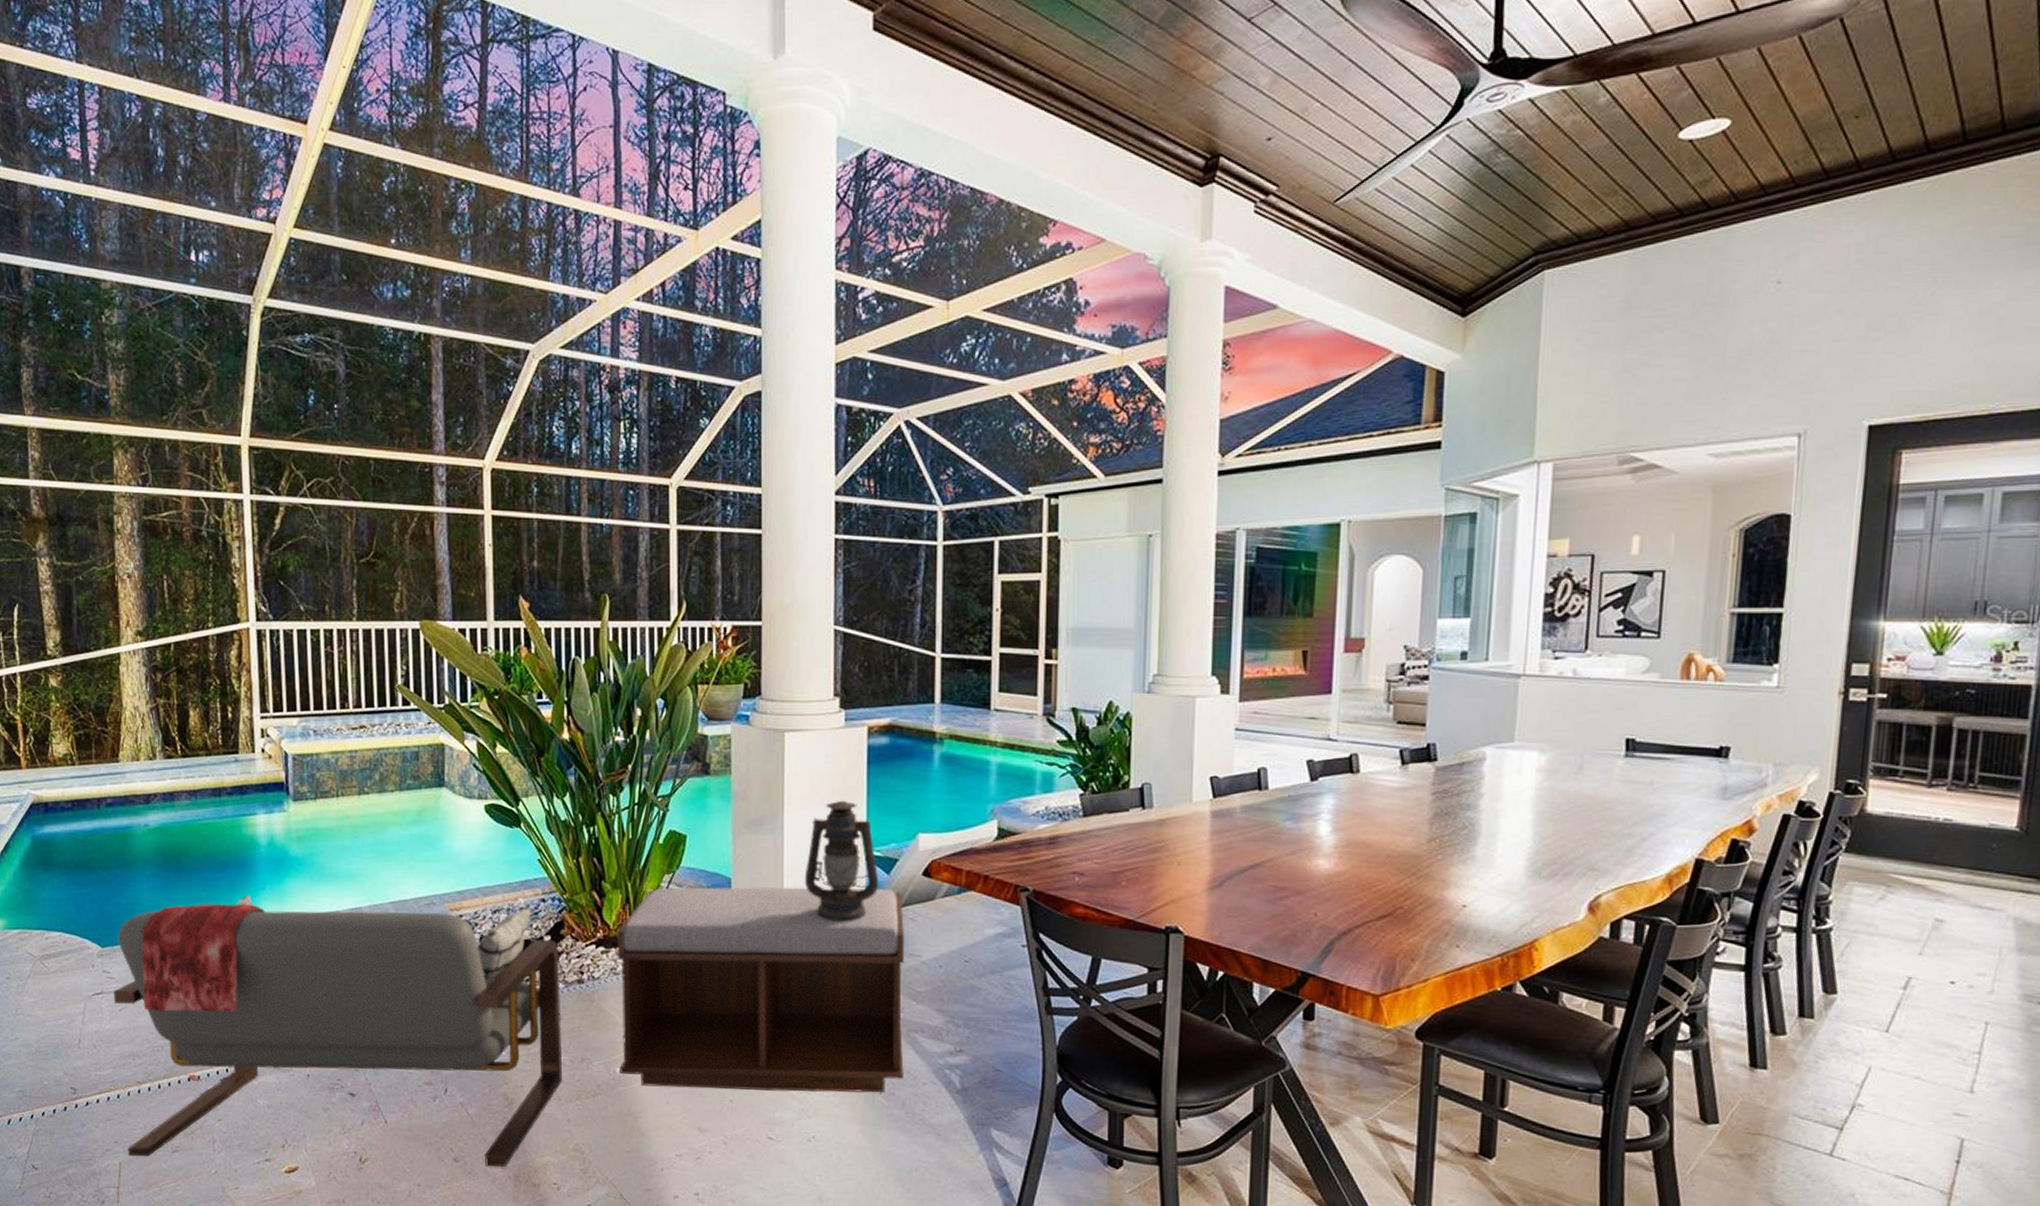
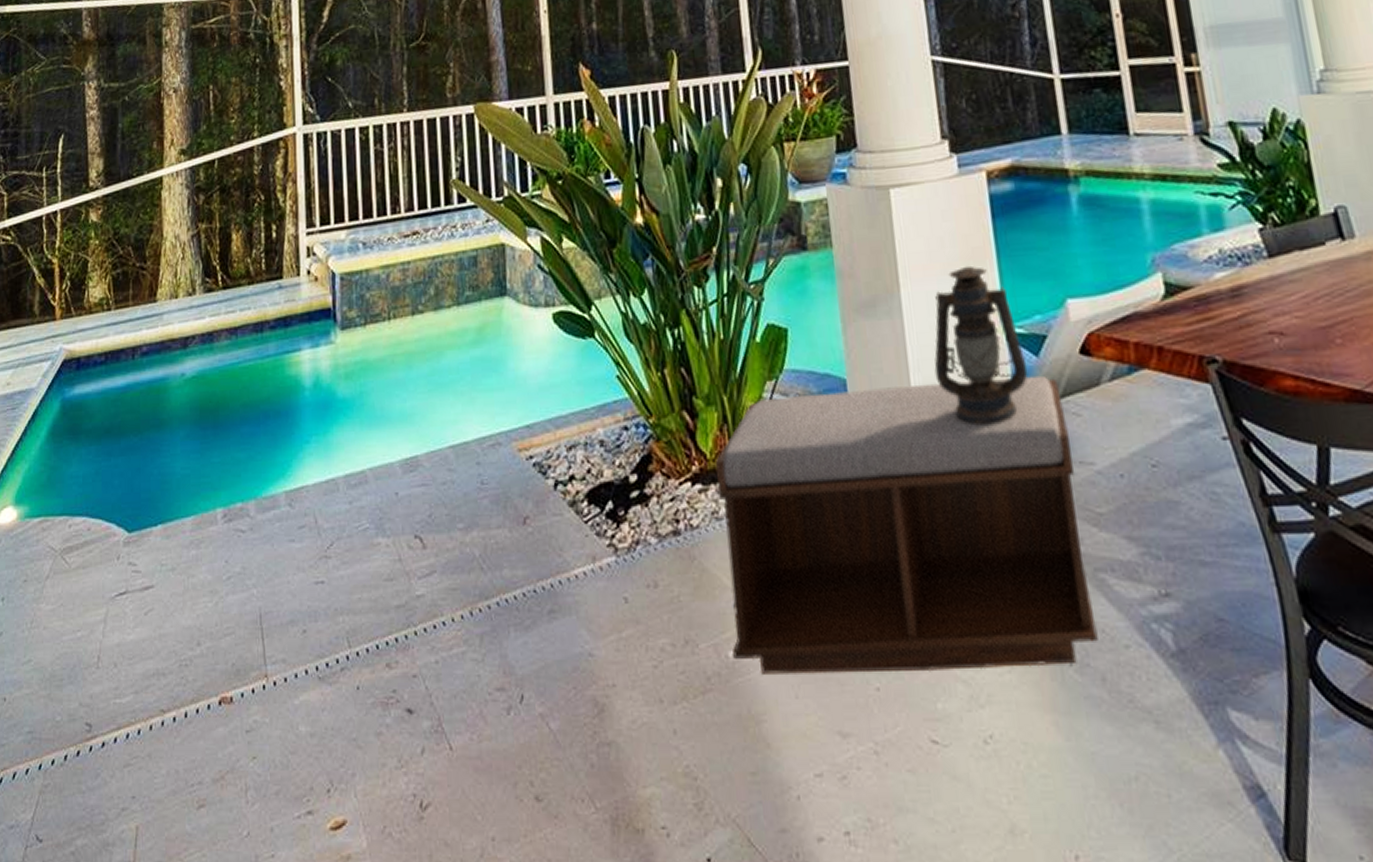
lounge chair: present [114,895,563,1167] -> none [139,433,663,817]

